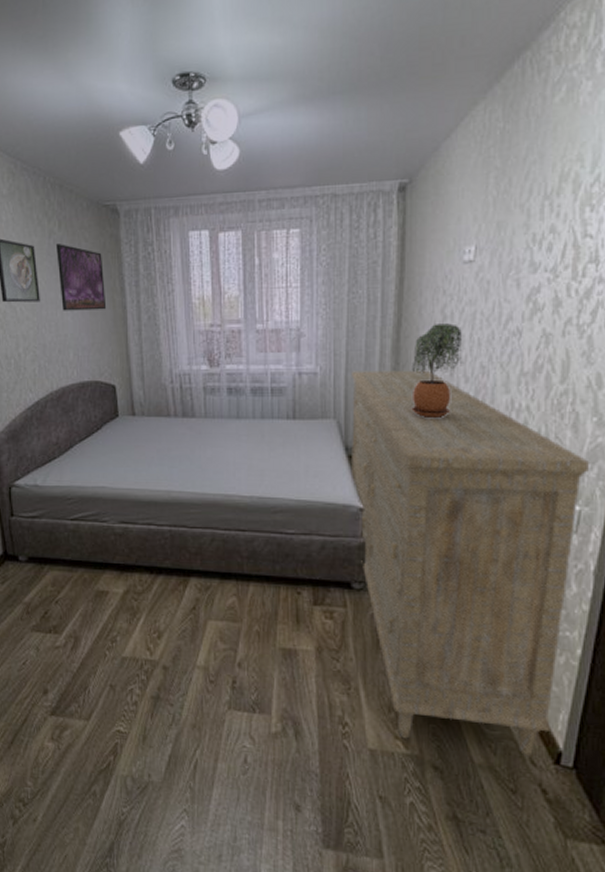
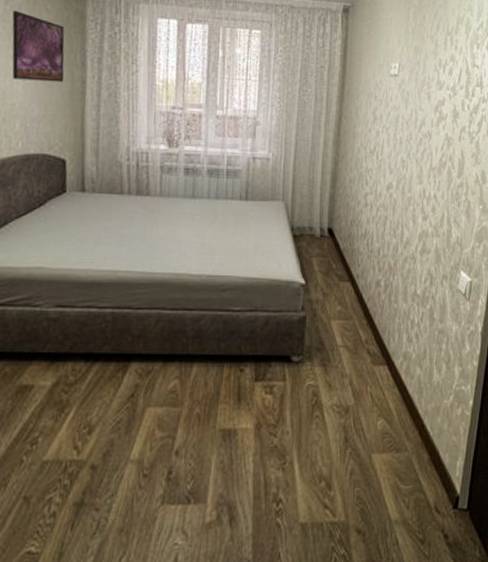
dresser: present [350,370,590,756] -> none [295,158,478,507]
potted plant: present [411,323,463,417] -> none [347,123,389,202]

